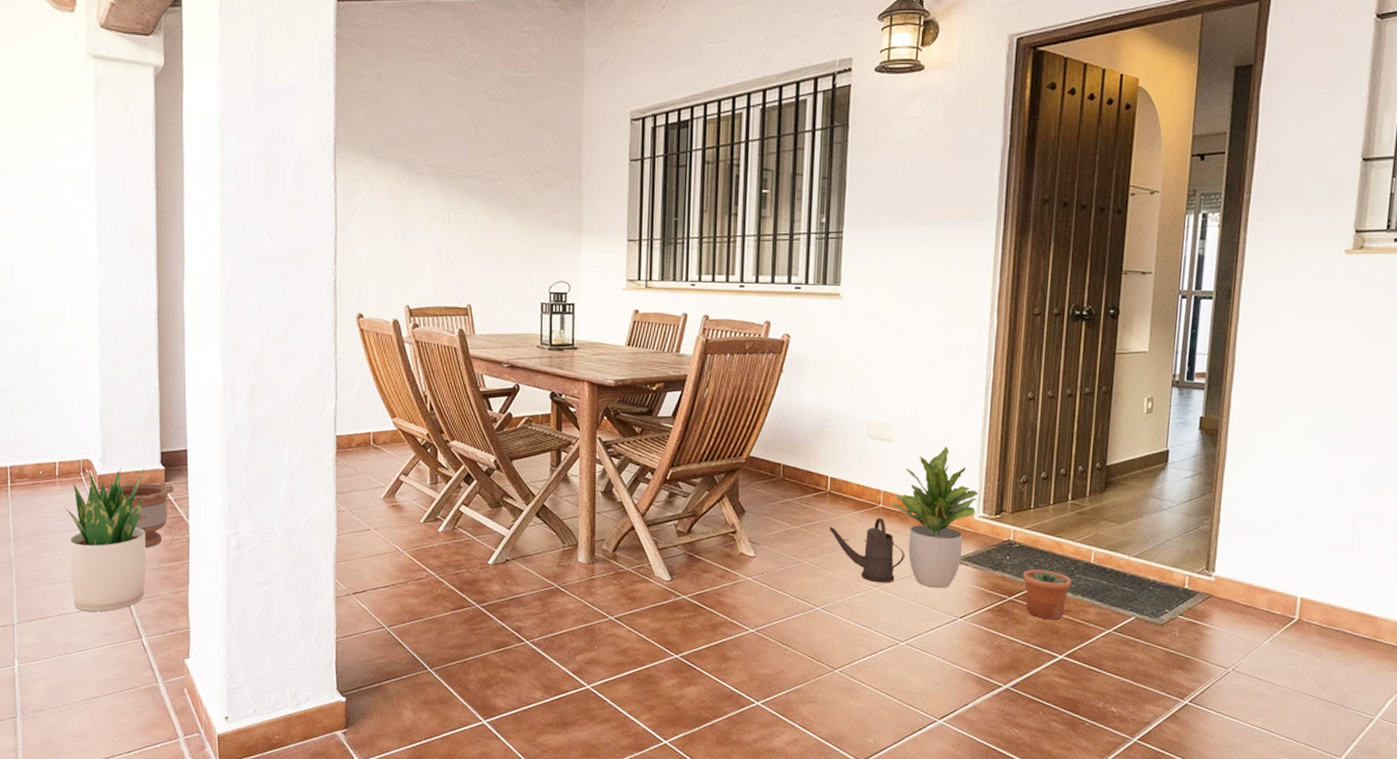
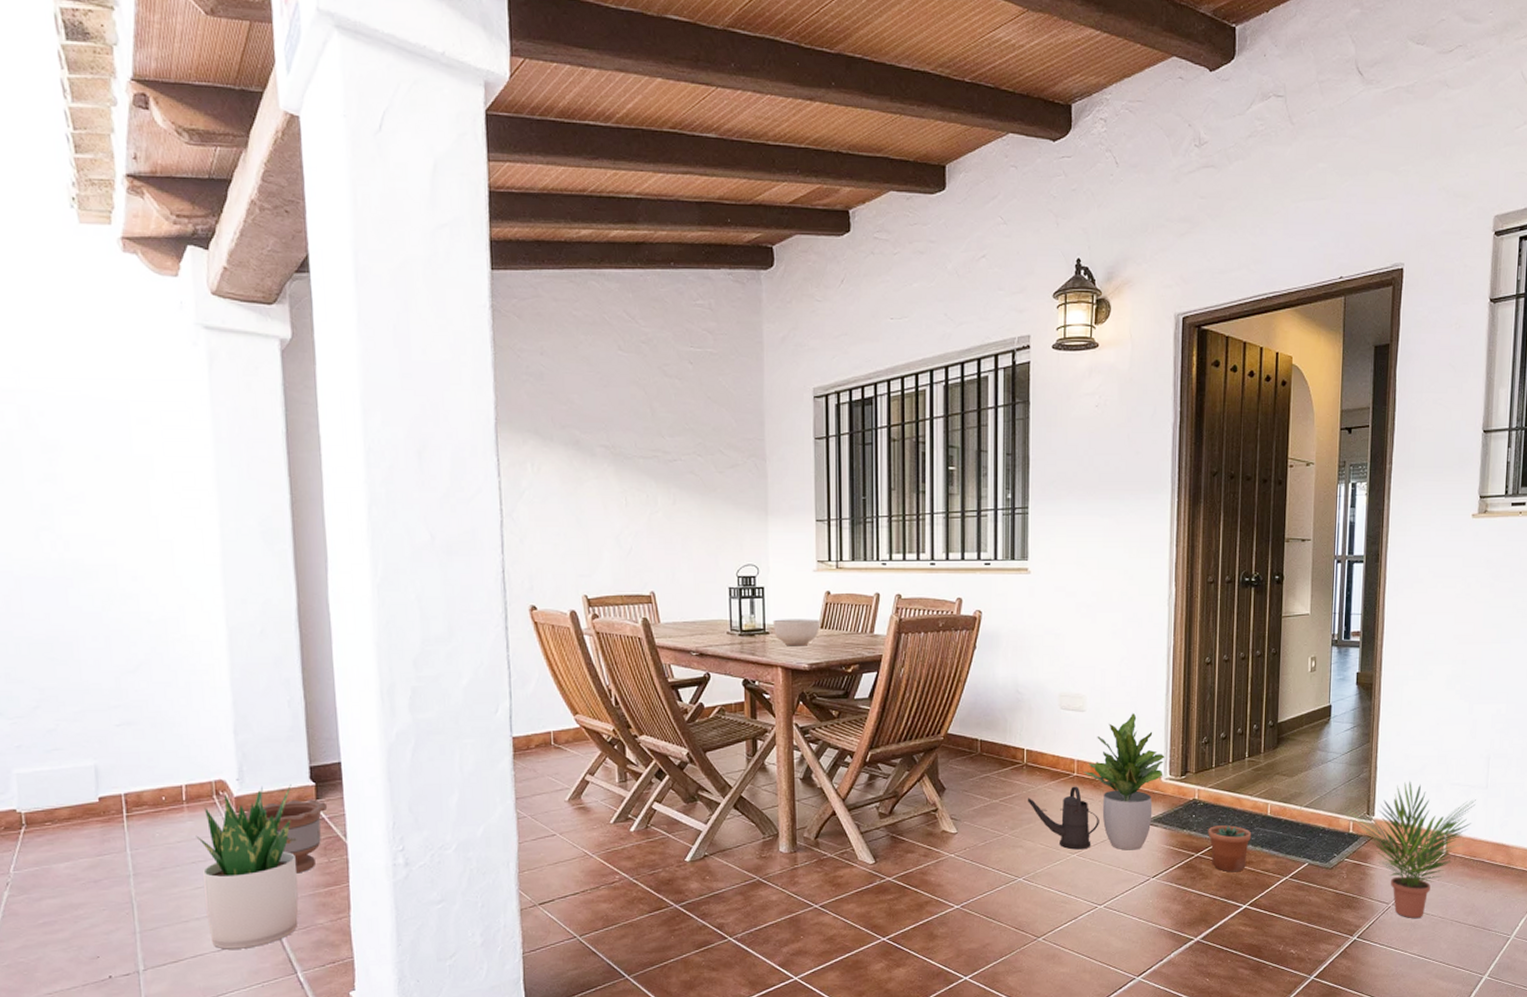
bowl: none [581,335,627,363] -> present [772,619,820,646]
potted plant: none [1183,537,1338,687] -> present [1347,781,1476,918]

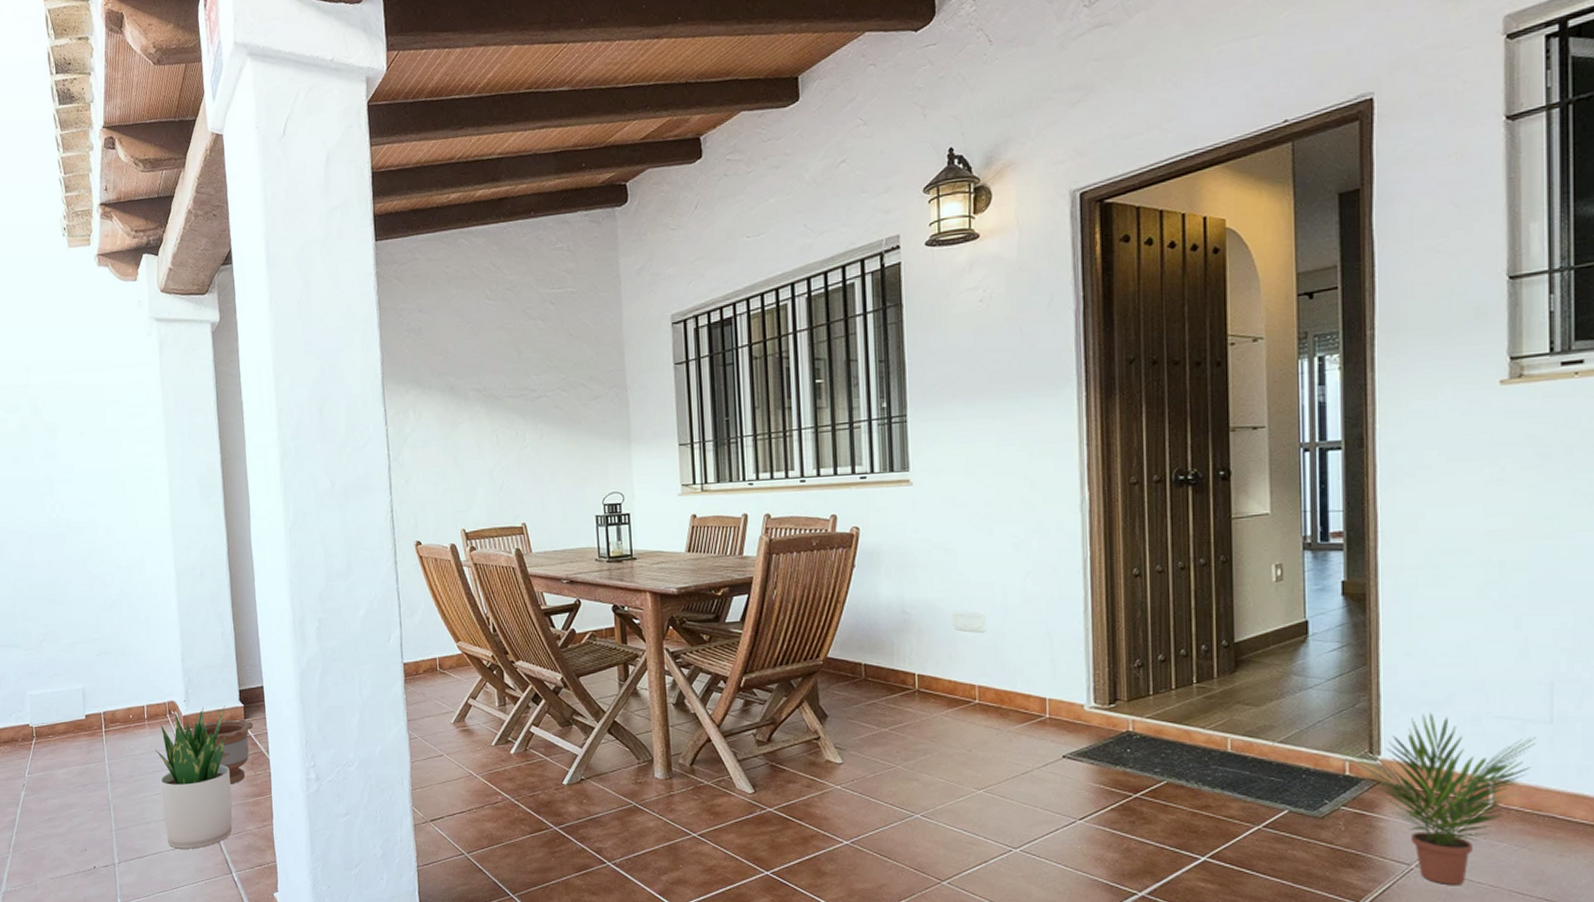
bowl: present [772,619,820,646] -> none [639,543,687,571]
watering can: present [1028,786,1099,850] -> none [922,714,1009,785]
potted plant: present [1082,712,1165,850] -> none [985,632,1087,788]
planter: present [1208,825,1252,872] -> none [1148,762,1208,818]

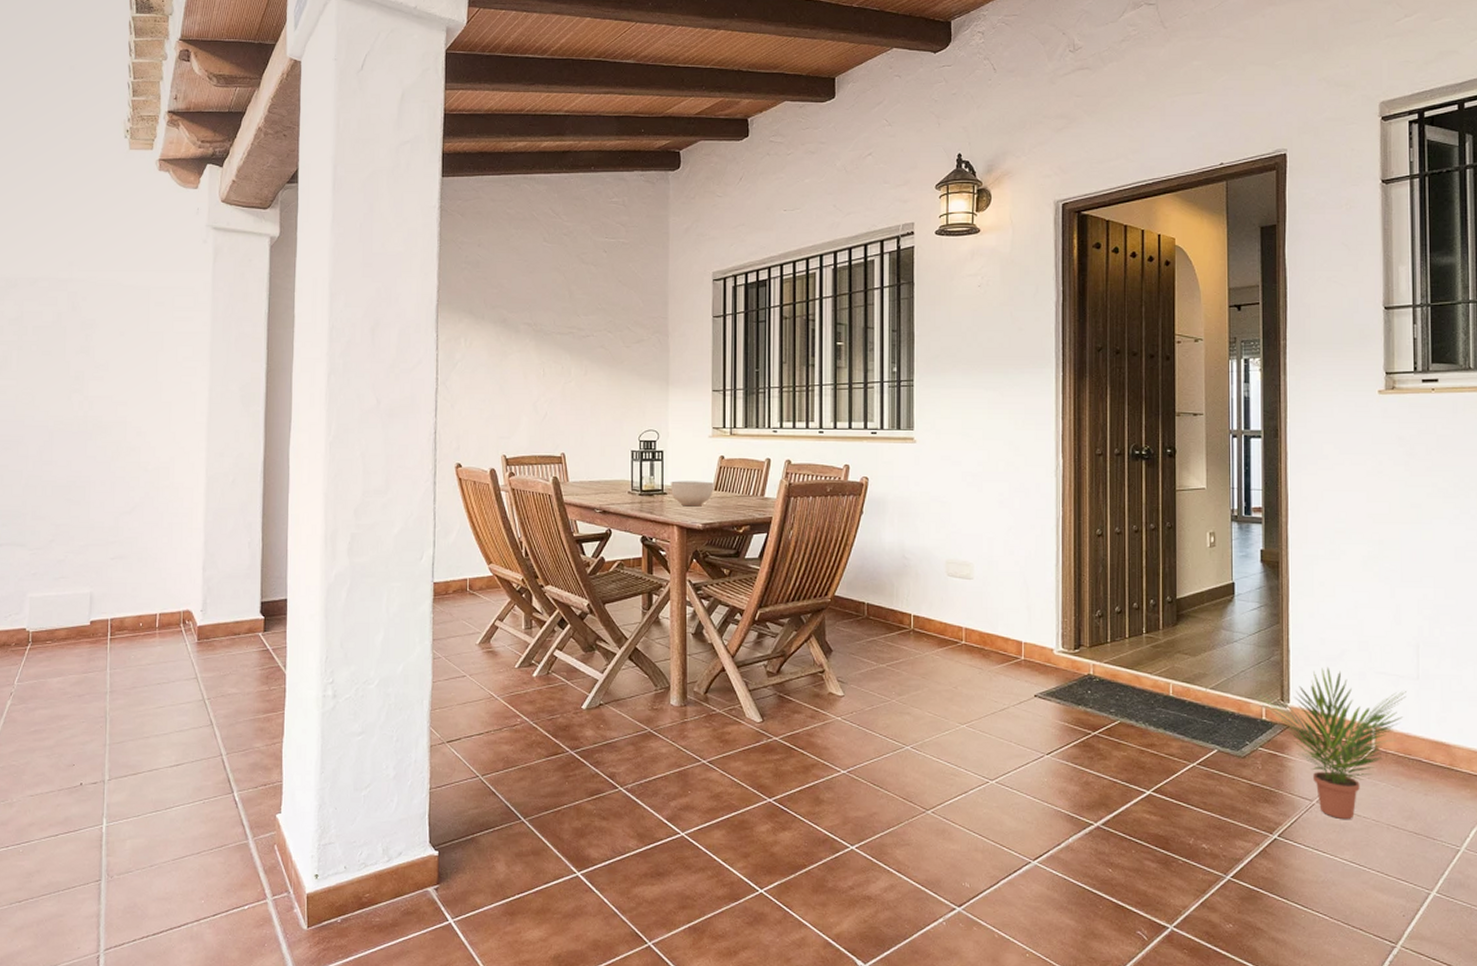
planter: present [154,706,233,849] -> none [163,617,245,766]
flower pot: present [190,719,254,784] -> none [204,631,273,699]
bowl: none [639,543,687,571] -> present [670,481,714,507]

